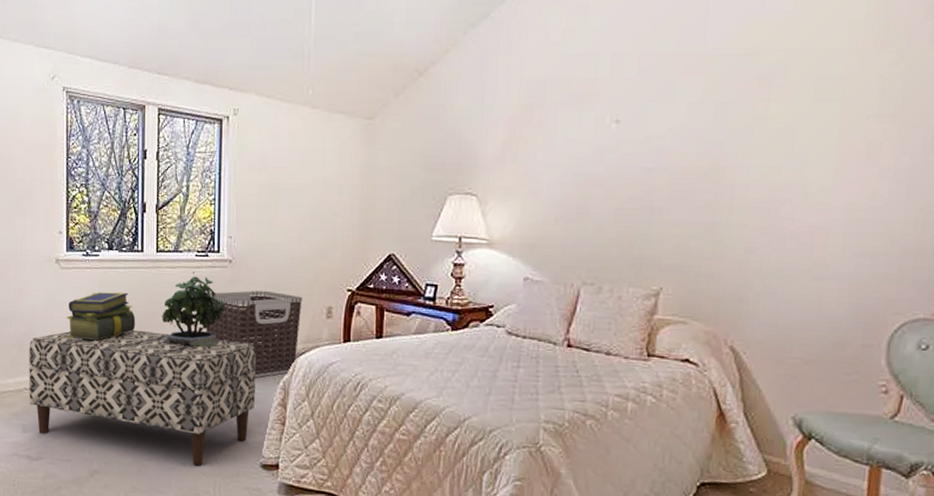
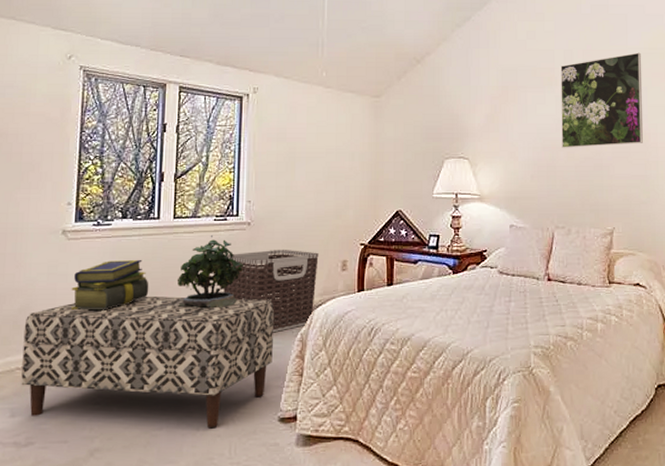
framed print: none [599,54,726,184] -> present [560,52,643,148]

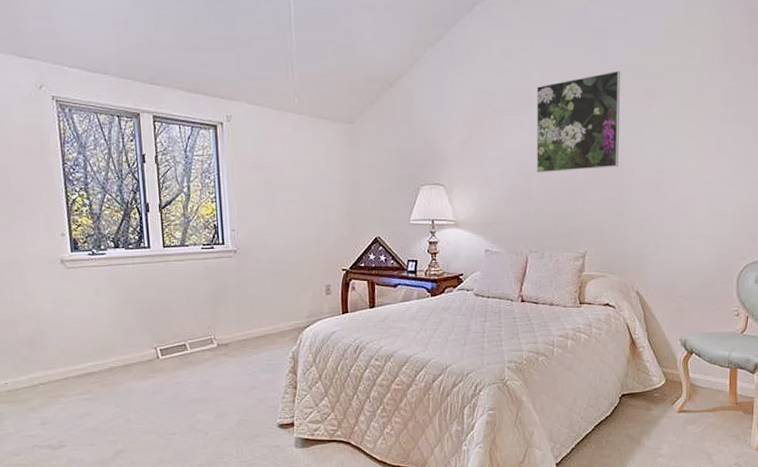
bench: present [21,296,275,427] -> none [40,319,268,432]
stack of books: present [71,260,149,311] -> none [77,287,149,333]
potted plant: present [176,234,243,309] -> none [173,262,234,330]
clothes hamper: present [223,249,319,333] -> none [217,275,304,351]

